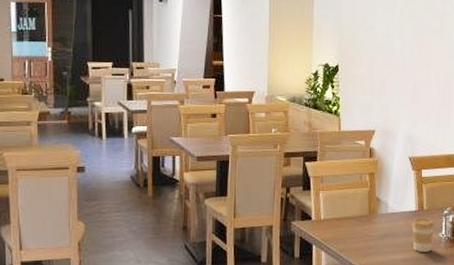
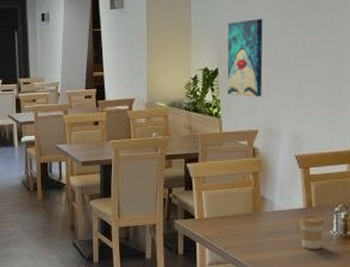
wall art: none [346,18,382,97] -> present [227,19,263,97]

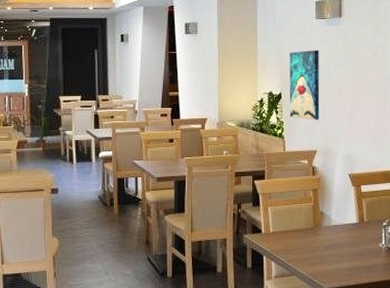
coffee cup: present [299,215,325,249] -> none [353,229,375,261]

